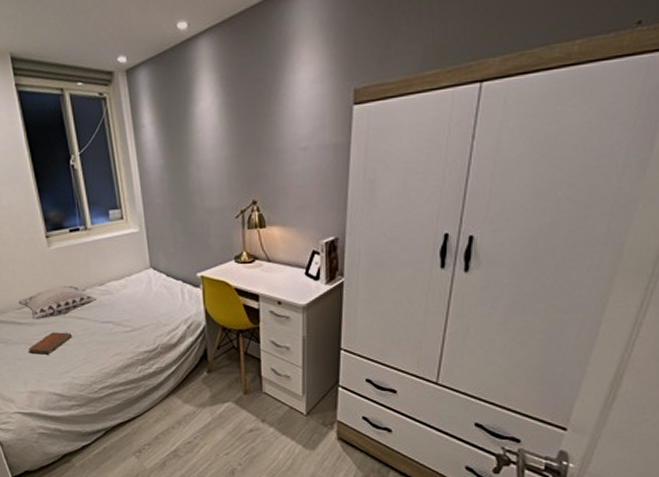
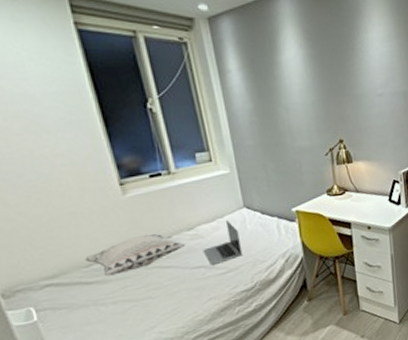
notebook: present [28,332,72,355] -> none [101,285,158,315]
laptop: none [111,278,147,323] -> present [203,219,243,266]

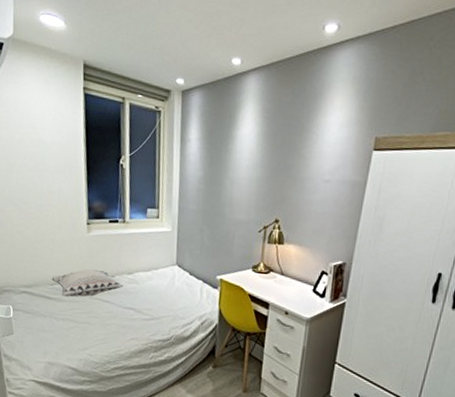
laptop: present [203,219,243,266] -> none [135,272,167,311]

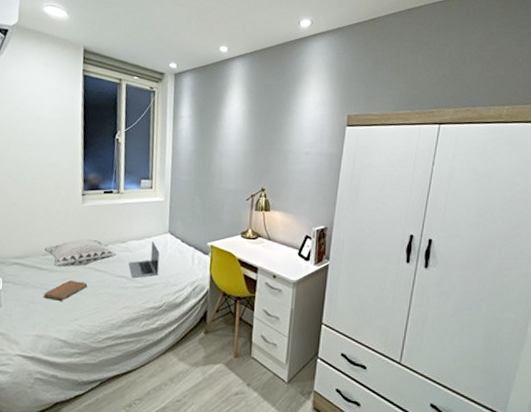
notebook: none [53,310,96,330] -> present [43,280,88,301]
laptop: none [135,272,167,311] -> present [128,240,160,279]

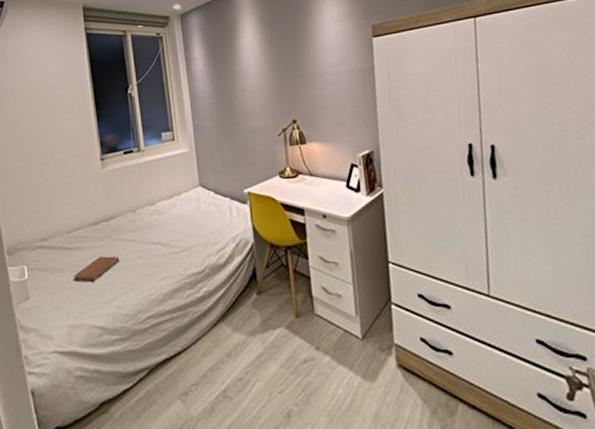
decorative pillow: present [44,239,116,267] -> none [68,206,146,244]
laptop: present [128,240,160,279] -> none [161,197,196,244]

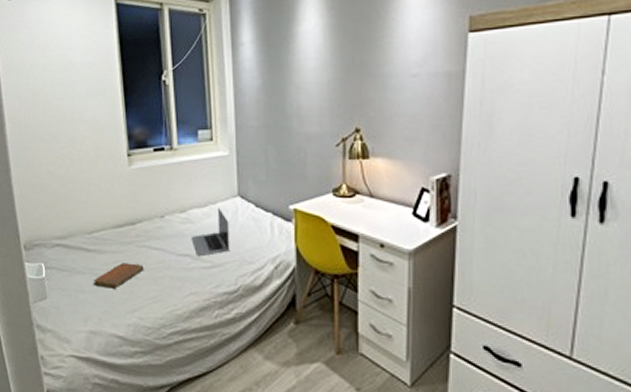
laptop: none [161,197,196,244] -> present [191,207,230,257]

